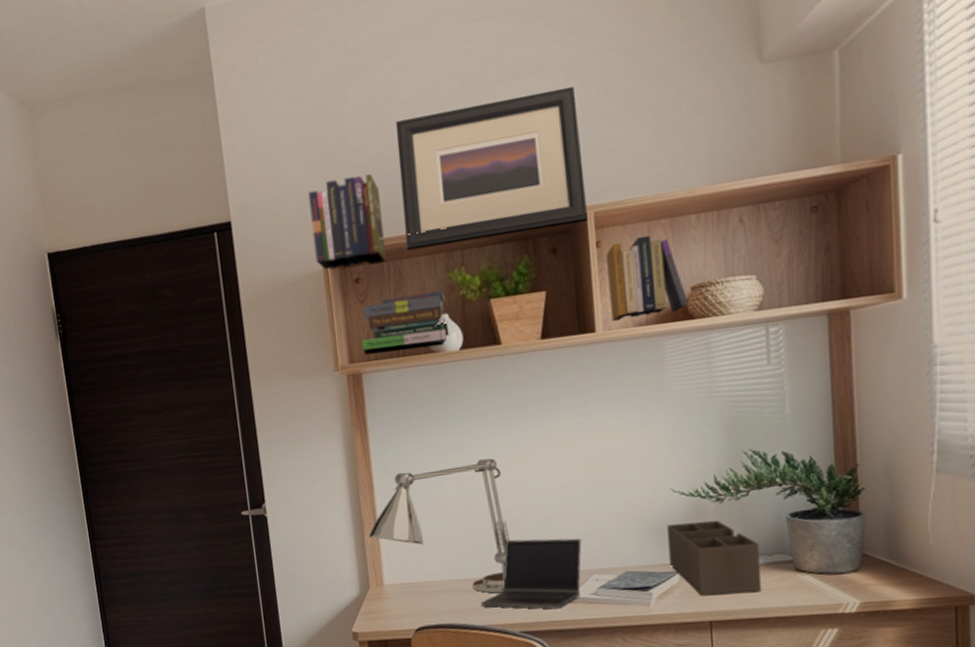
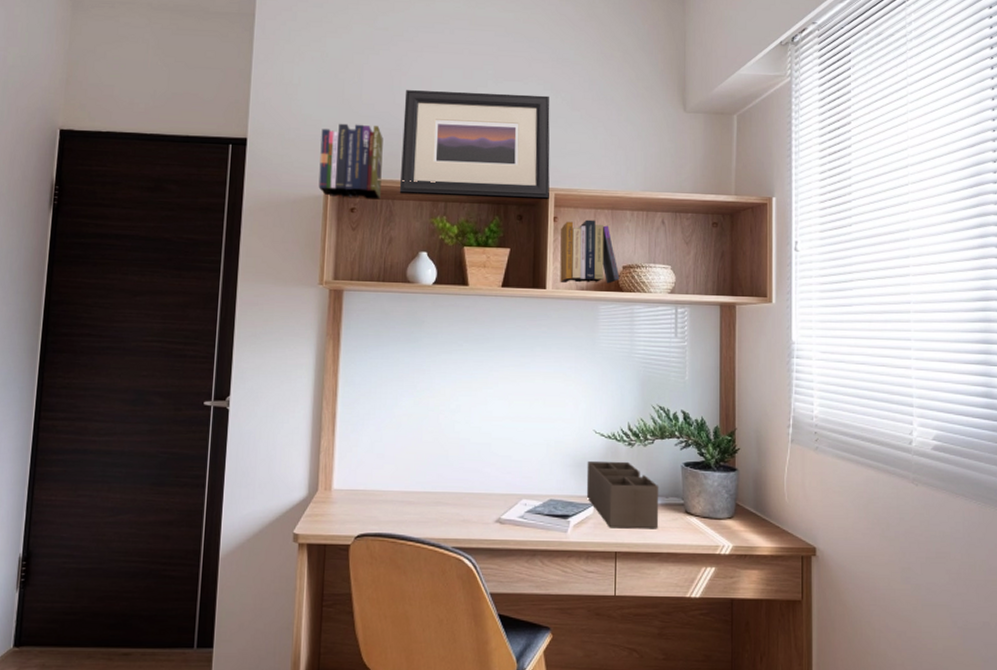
books: present [361,290,449,356] -> none [347,230,427,278]
desk lamp: present [368,458,510,593] -> none [325,382,454,508]
laptop computer: present [481,538,582,610] -> none [421,459,516,528]

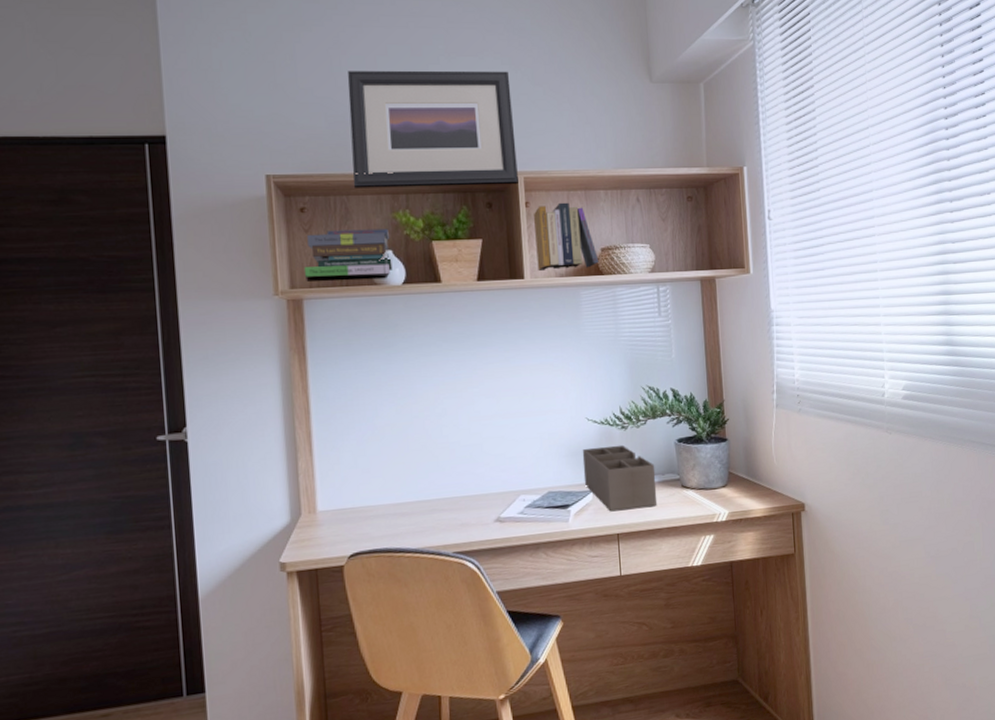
books: present [318,123,383,200] -> none [254,112,333,198]
books: none [347,230,427,278] -> present [303,228,393,283]

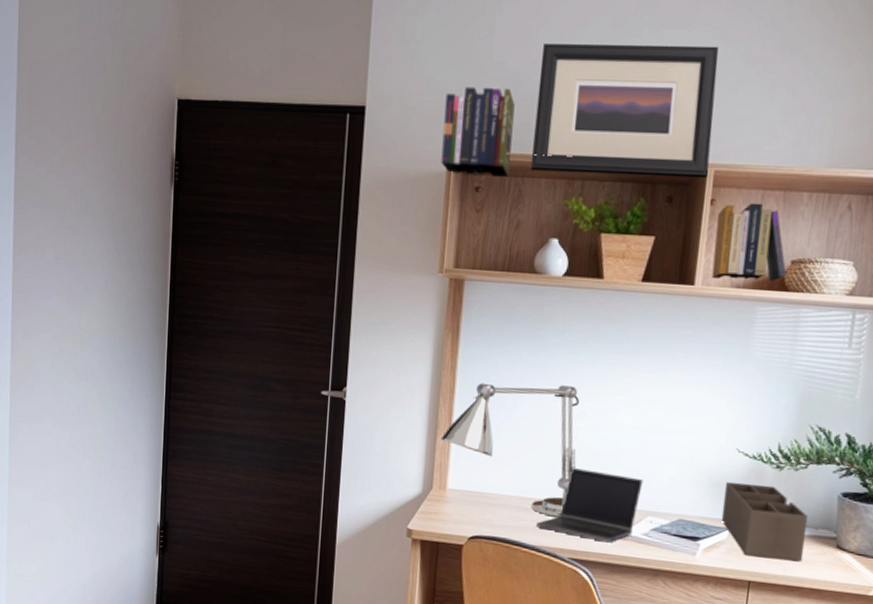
books: none [254,112,333,198] -> present [441,86,515,177]
desk lamp: none [302,386,445,516] -> present [440,383,579,518]
books: present [303,228,393,283] -> none [469,212,559,269]
laptop computer: none [416,461,511,530] -> present [536,468,643,543]

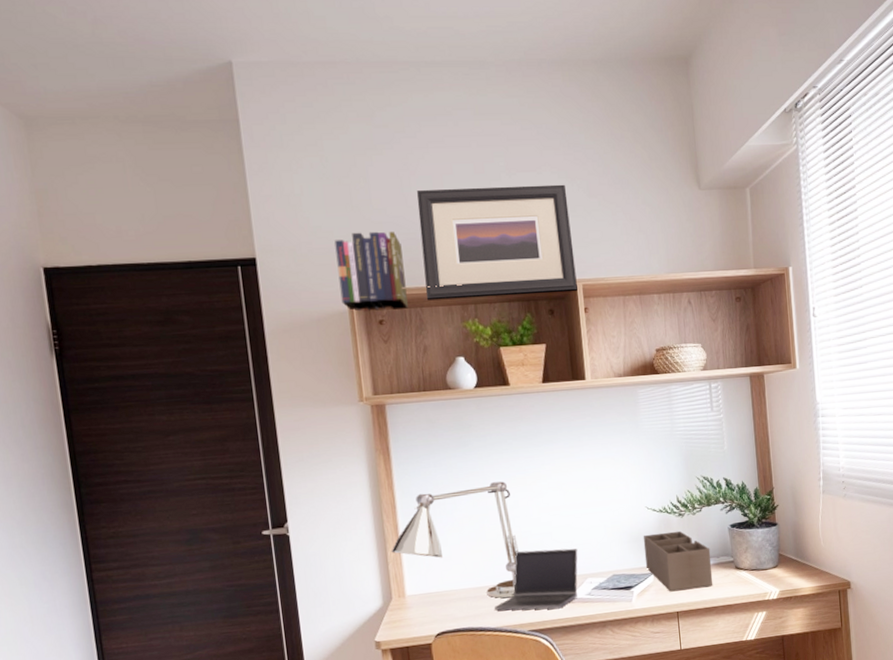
books: present [711,203,787,282] -> none [592,307,655,373]

